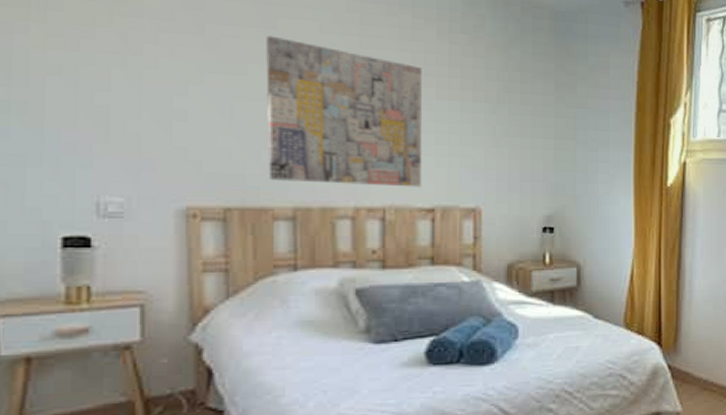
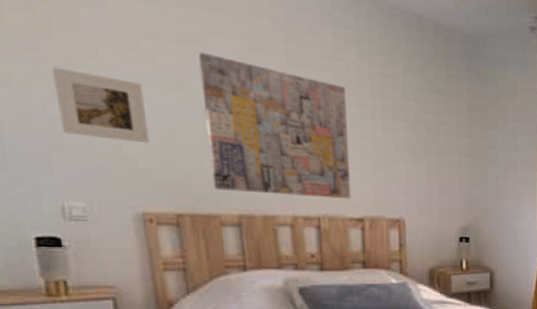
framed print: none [107,54,203,132] -> present [52,67,150,144]

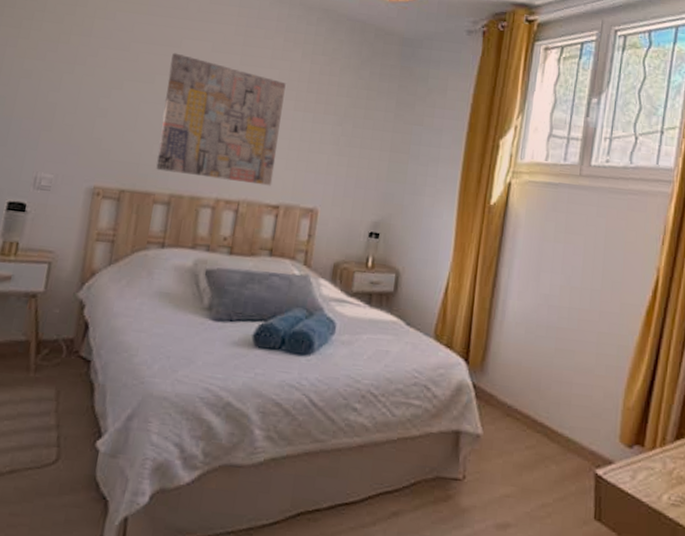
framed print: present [52,67,150,144] -> none [55,63,123,127]

